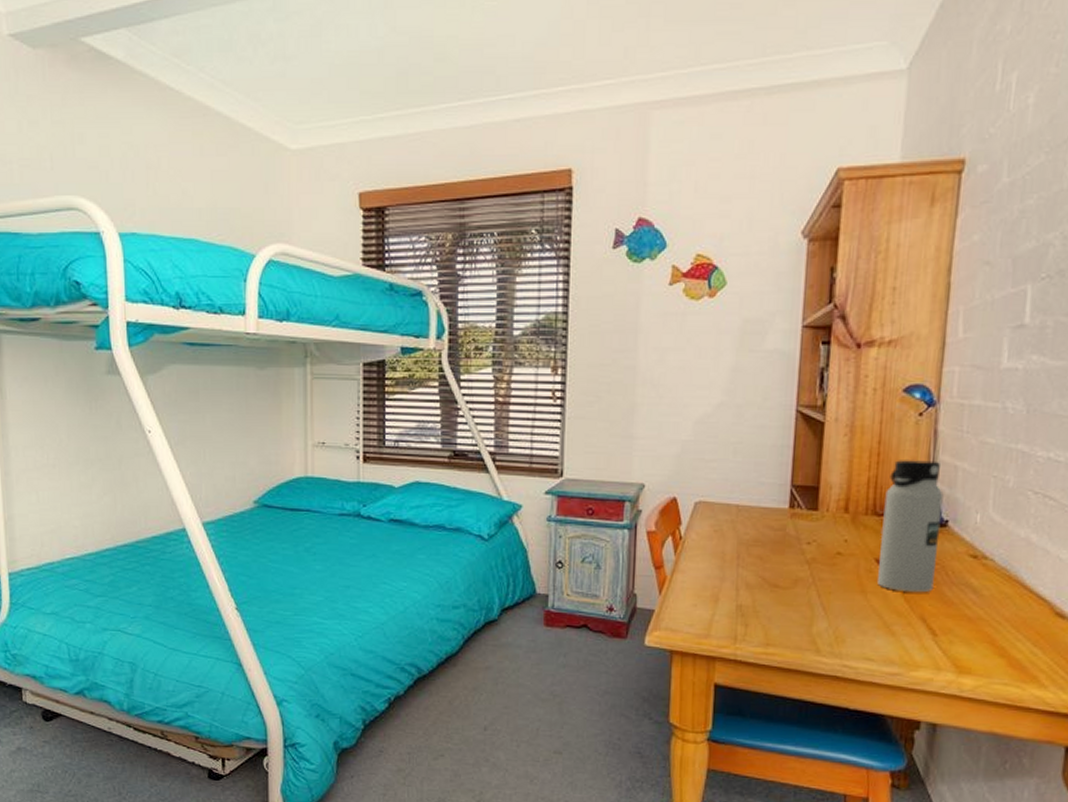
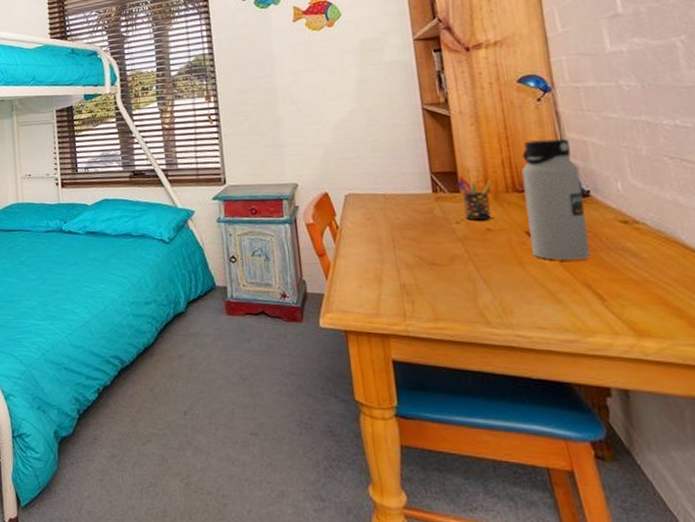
pen holder: none [816,492,854,542] -> present [456,176,492,220]

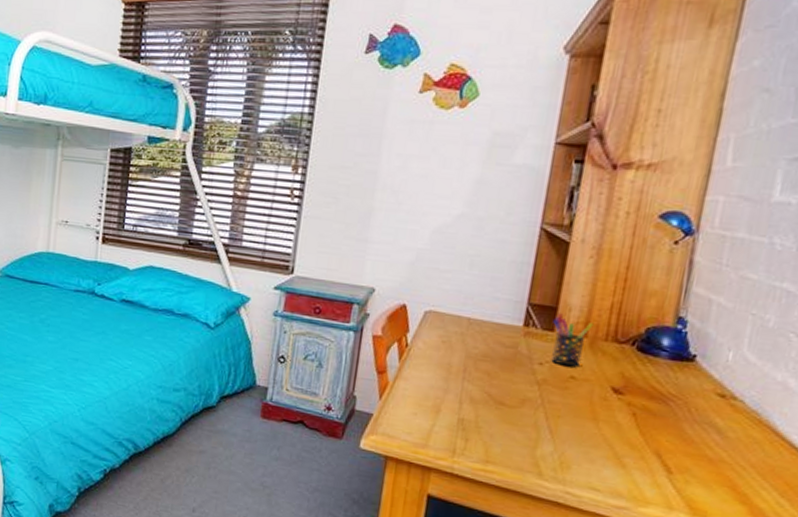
water bottle: present [521,138,590,261] -> none [611,288,694,428]

